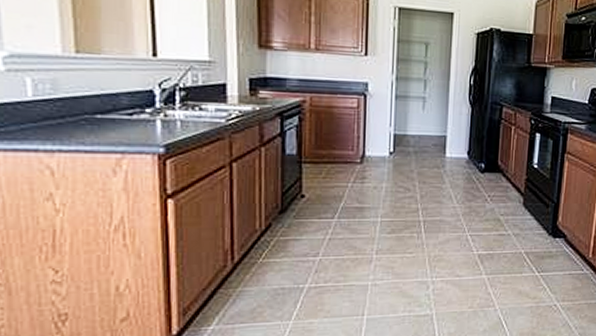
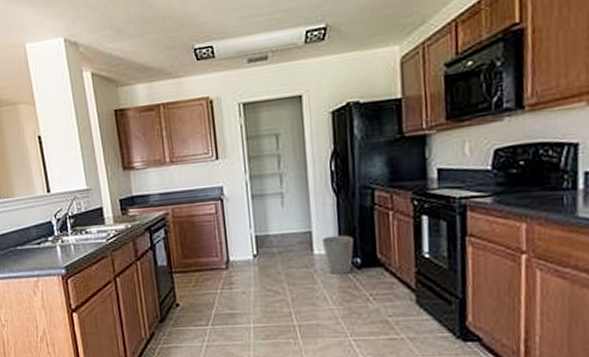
trash can: none [454,142,480,176] -> present [321,235,353,274]

